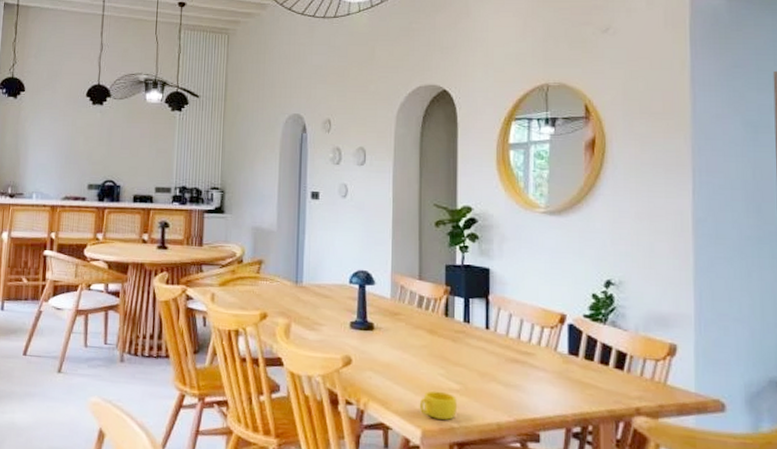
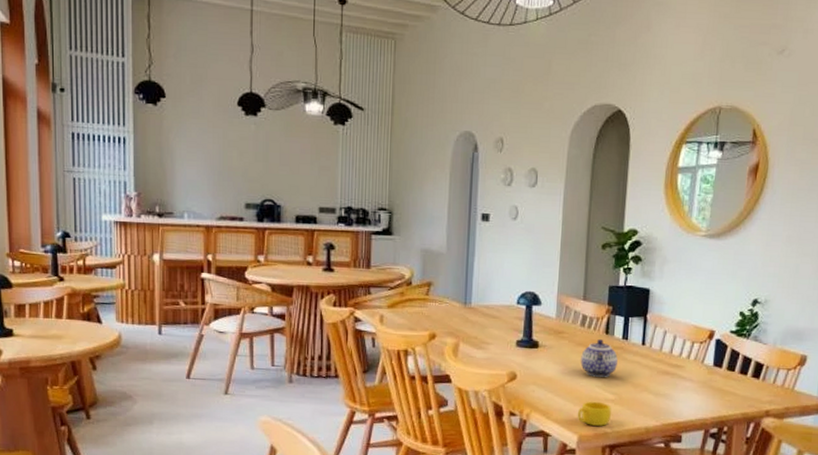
teapot: none [420,322,460,364] -> present [580,339,618,377]

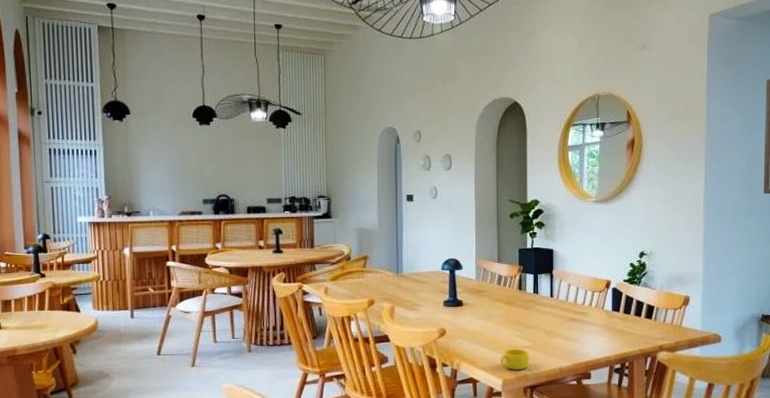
teapot: present [580,339,618,377] -> none [500,295,531,327]

